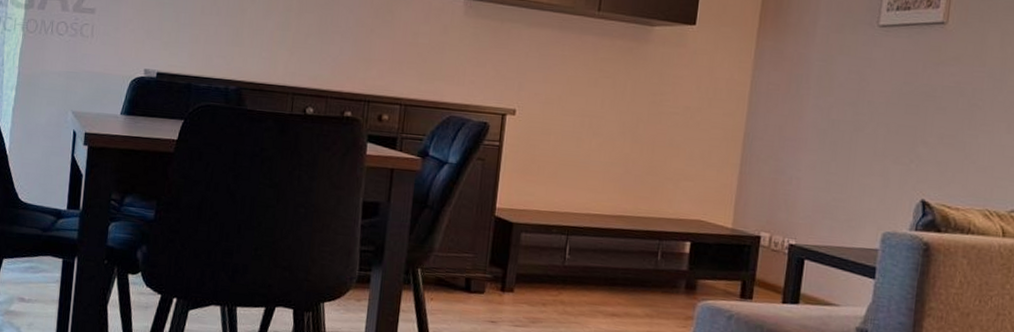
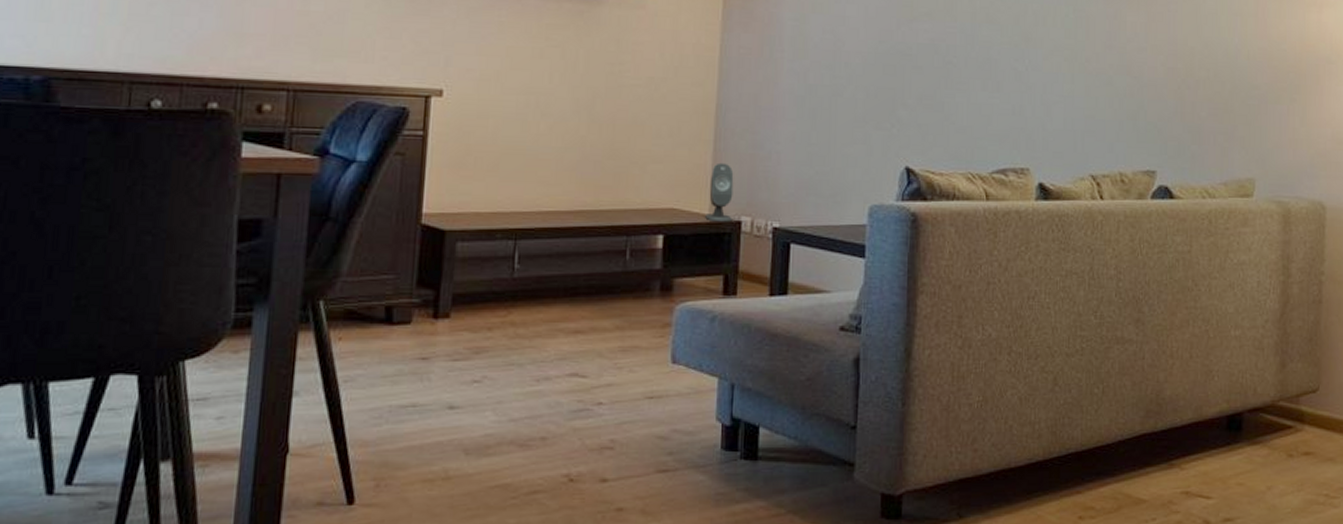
speaker: none [728,184,757,236] -> present [705,162,734,222]

